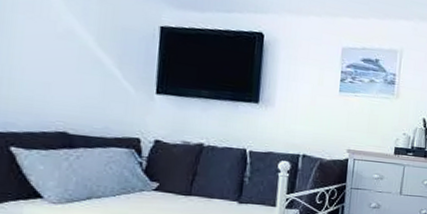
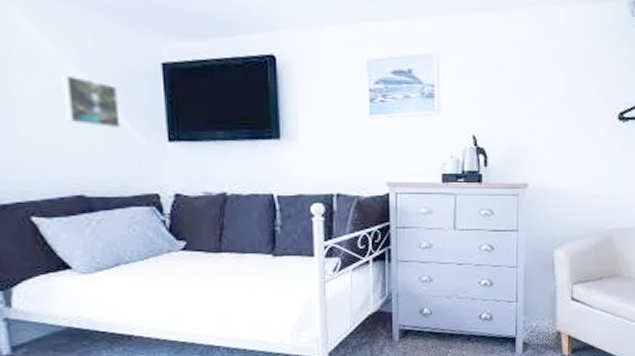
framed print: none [61,23,116,78] -> present [61,74,123,130]

